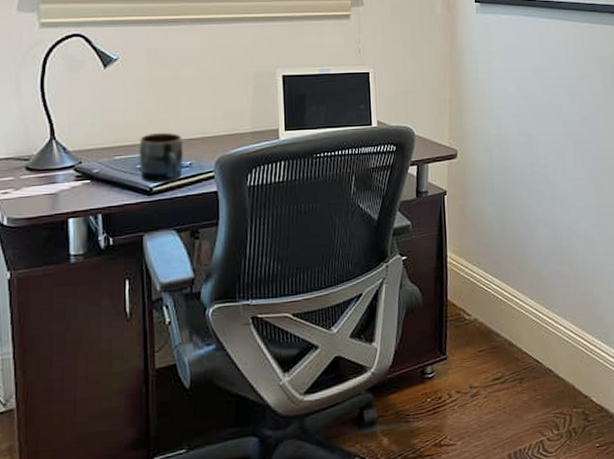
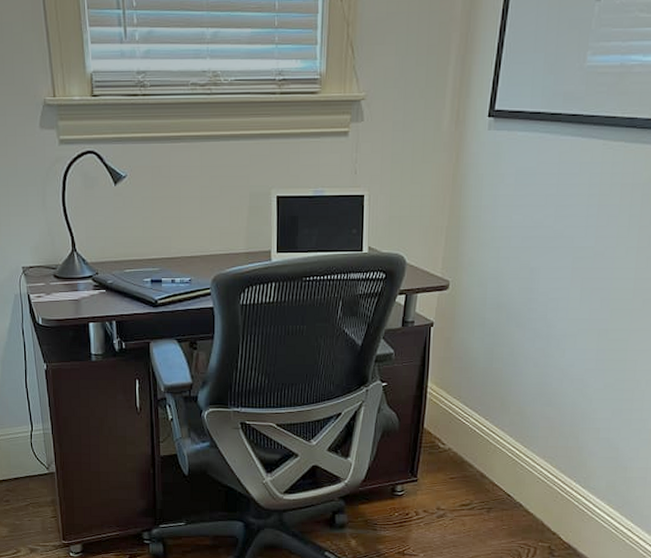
mug: present [138,132,183,185] -> none [145,249,183,298]

